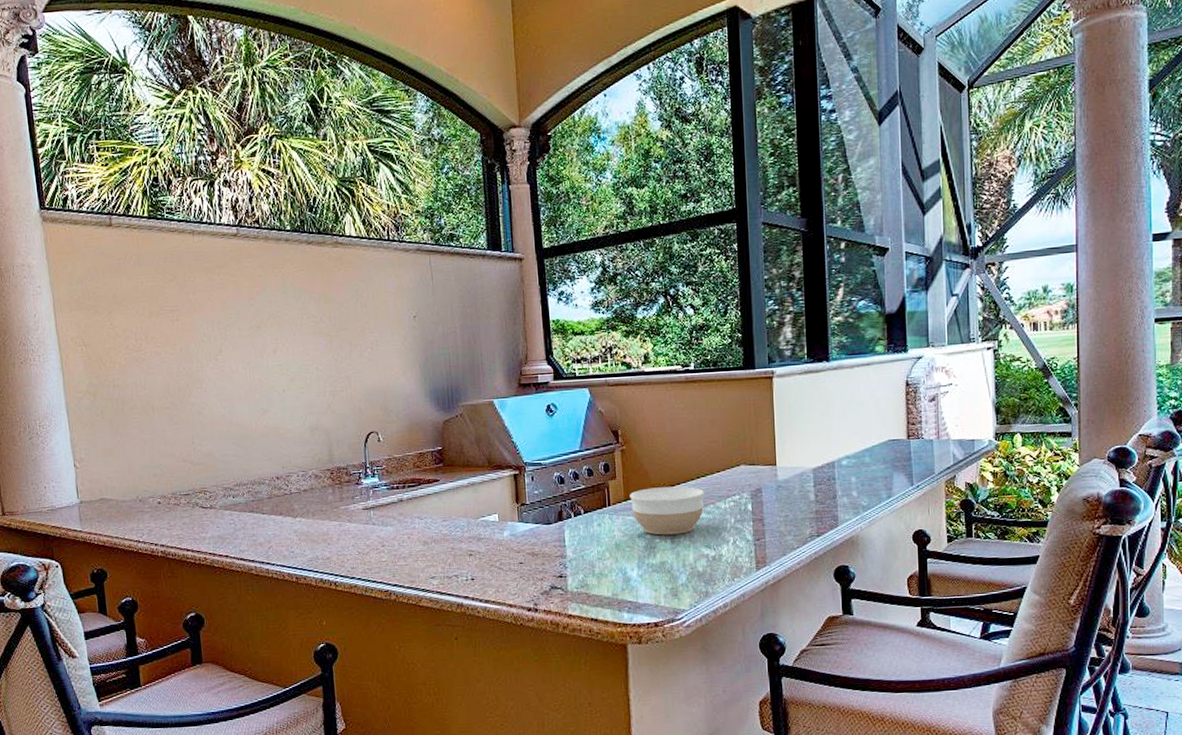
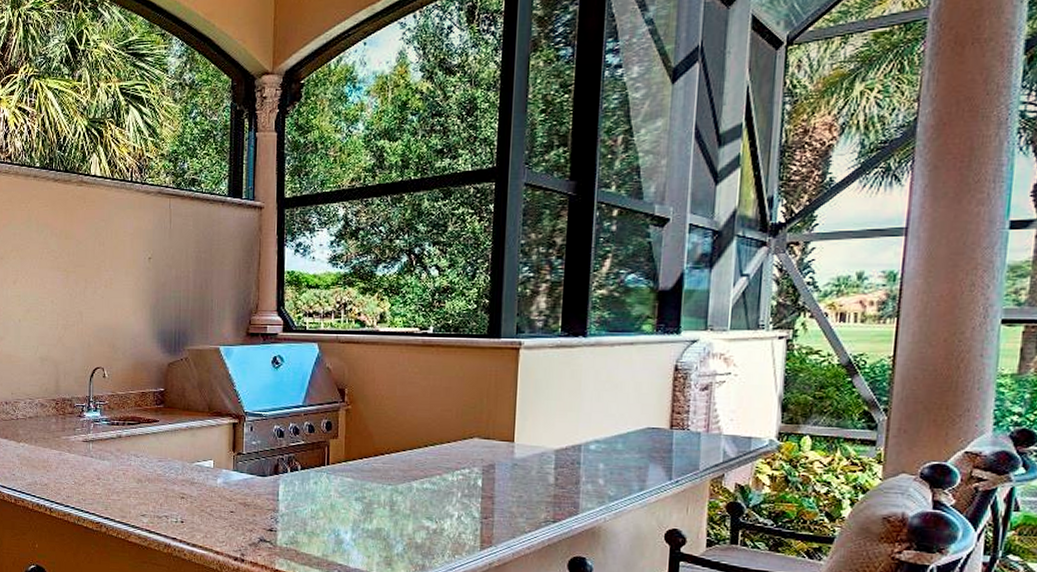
bowl: present [630,486,704,535] -> none [351,451,431,503]

